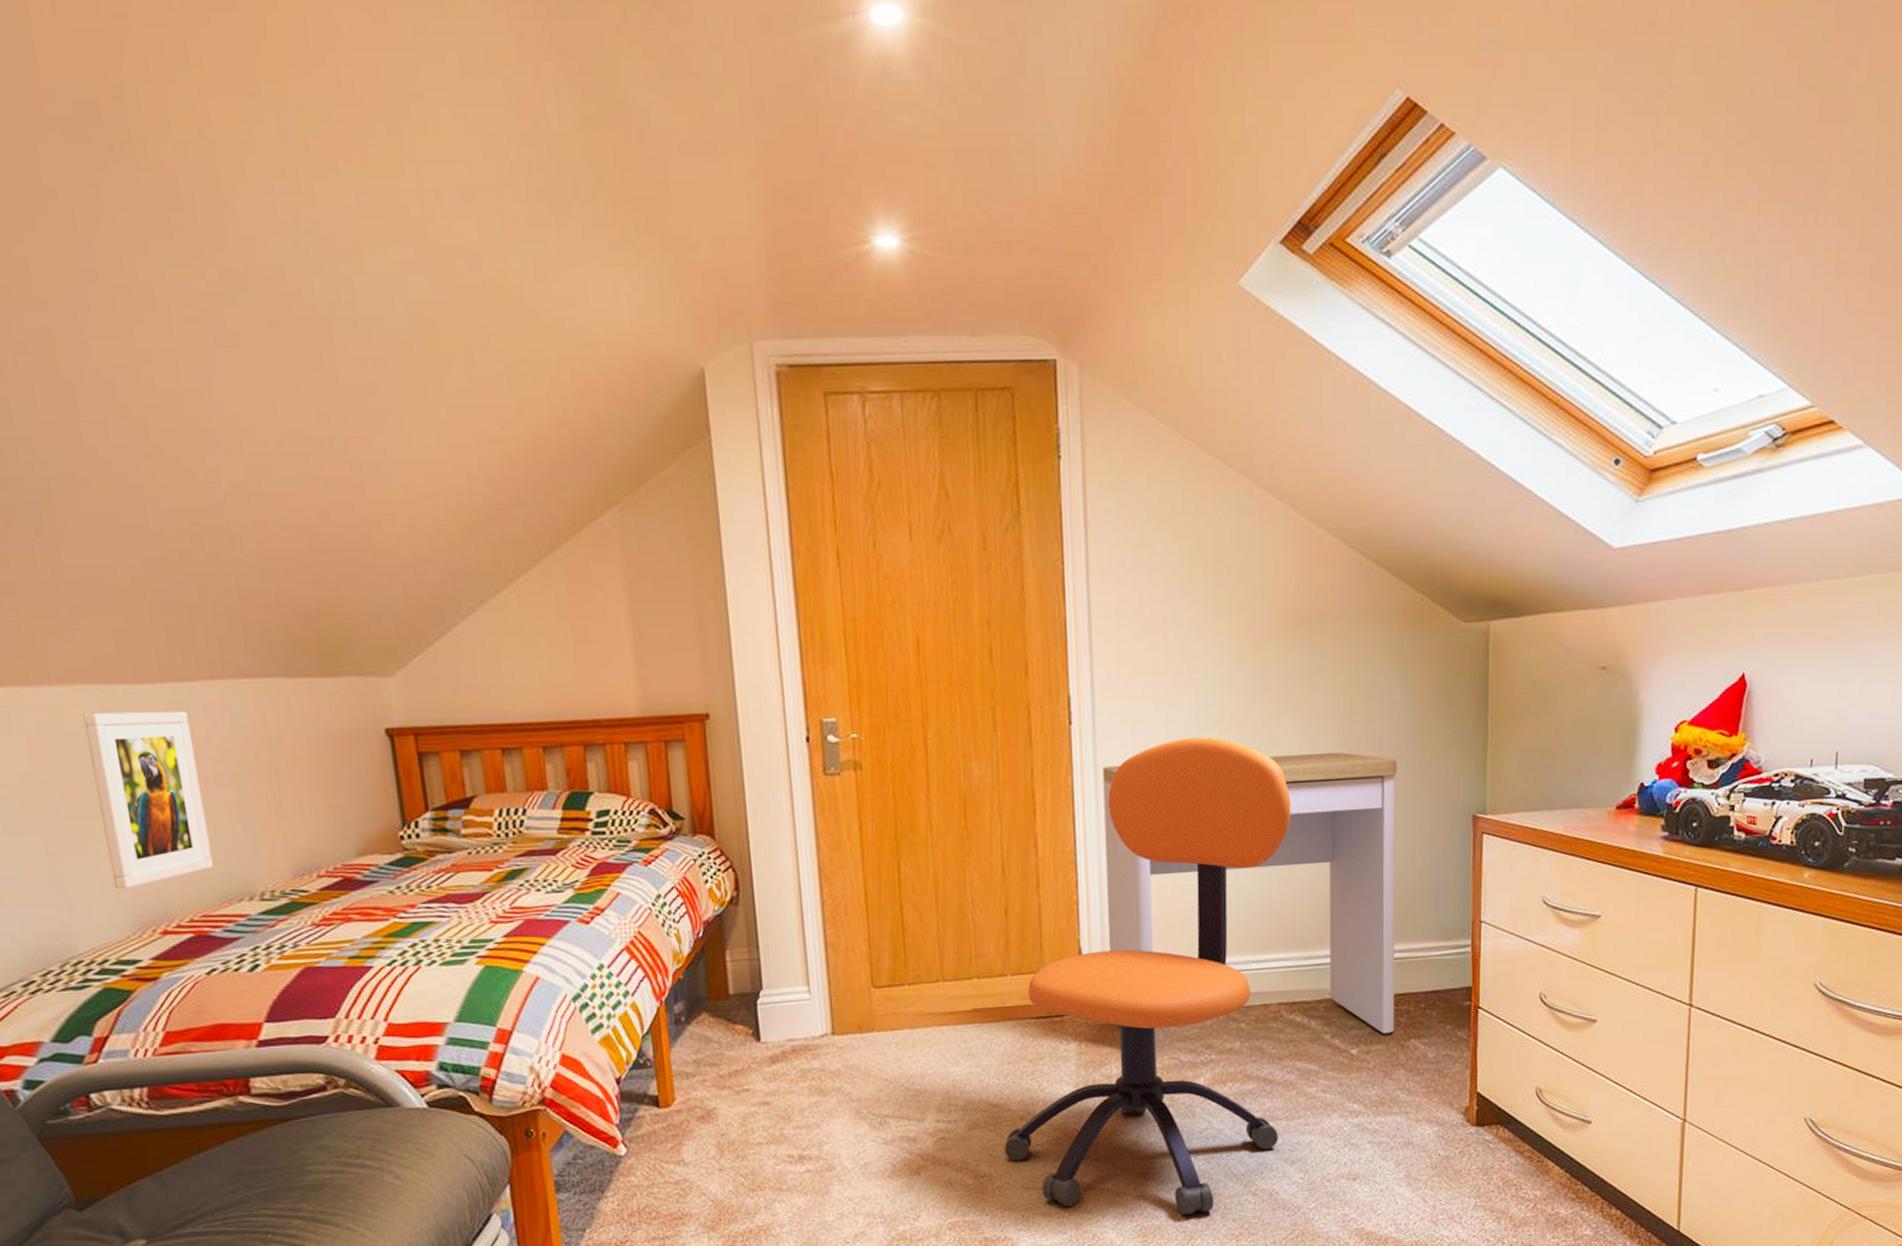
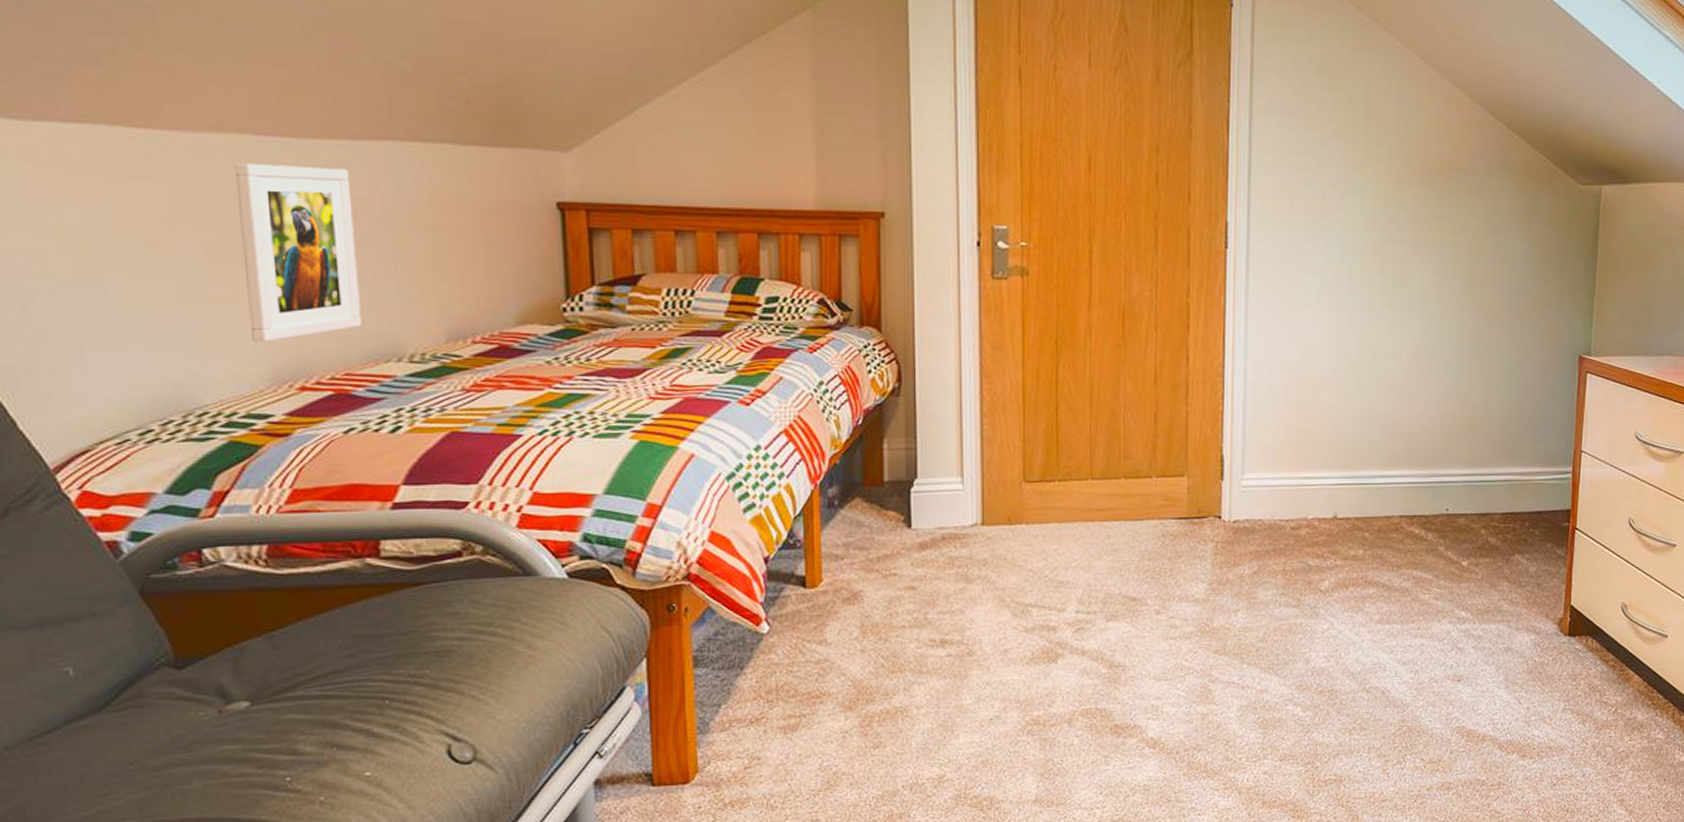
office chair: present [1004,737,1291,1216] -> none [1139,269,1421,710]
desk: present [1102,752,1398,1053] -> none [1250,289,1517,556]

